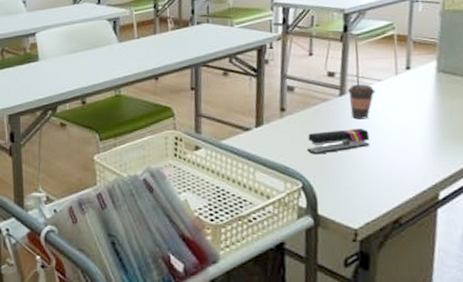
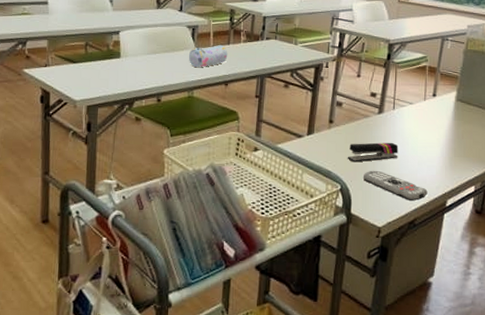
pencil case: none [112,35,155,63] -> present [189,44,228,67]
remote control: none [328,162,413,195] -> present [362,170,428,201]
coffee cup: present [348,84,376,120] -> none [385,105,407,135]

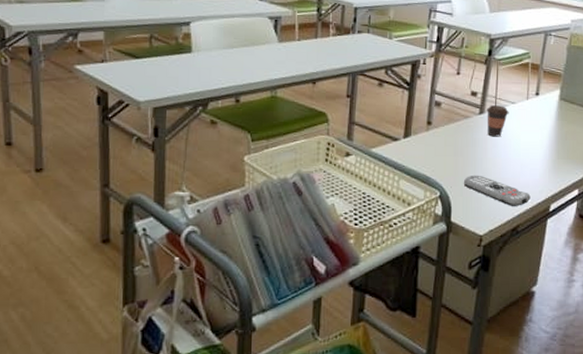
pencil case: present [189,44,228,67] -> none [271,38,316,63]
stapler: present [347,142,399,162] -> none [446,144,500,167]
coffee cup: none [385,105,407,135] -> present [487,105,509,137]

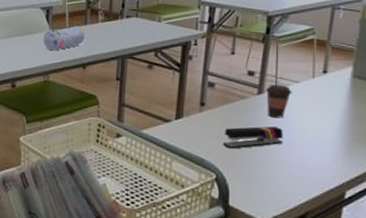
pencil case: none [271,38,316,63] -> present [44,25,85,50]
stapler: none [446,144,500,167] -> present [222,126,284,149]
remote control: present [463,175,531,206] -> none [241,157,321,192]

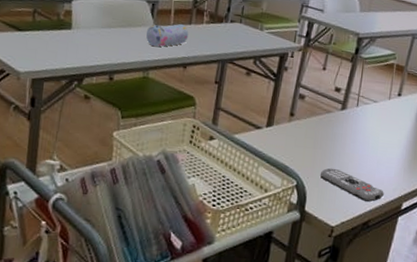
stapler: present [222,126,284,149] -> none [305,139,359,159]
remote control: none [241,157,321,192] -> present [320,168,384,202]
coffee cup: present [266,85,292,118] -> none [348,102,371,134]

